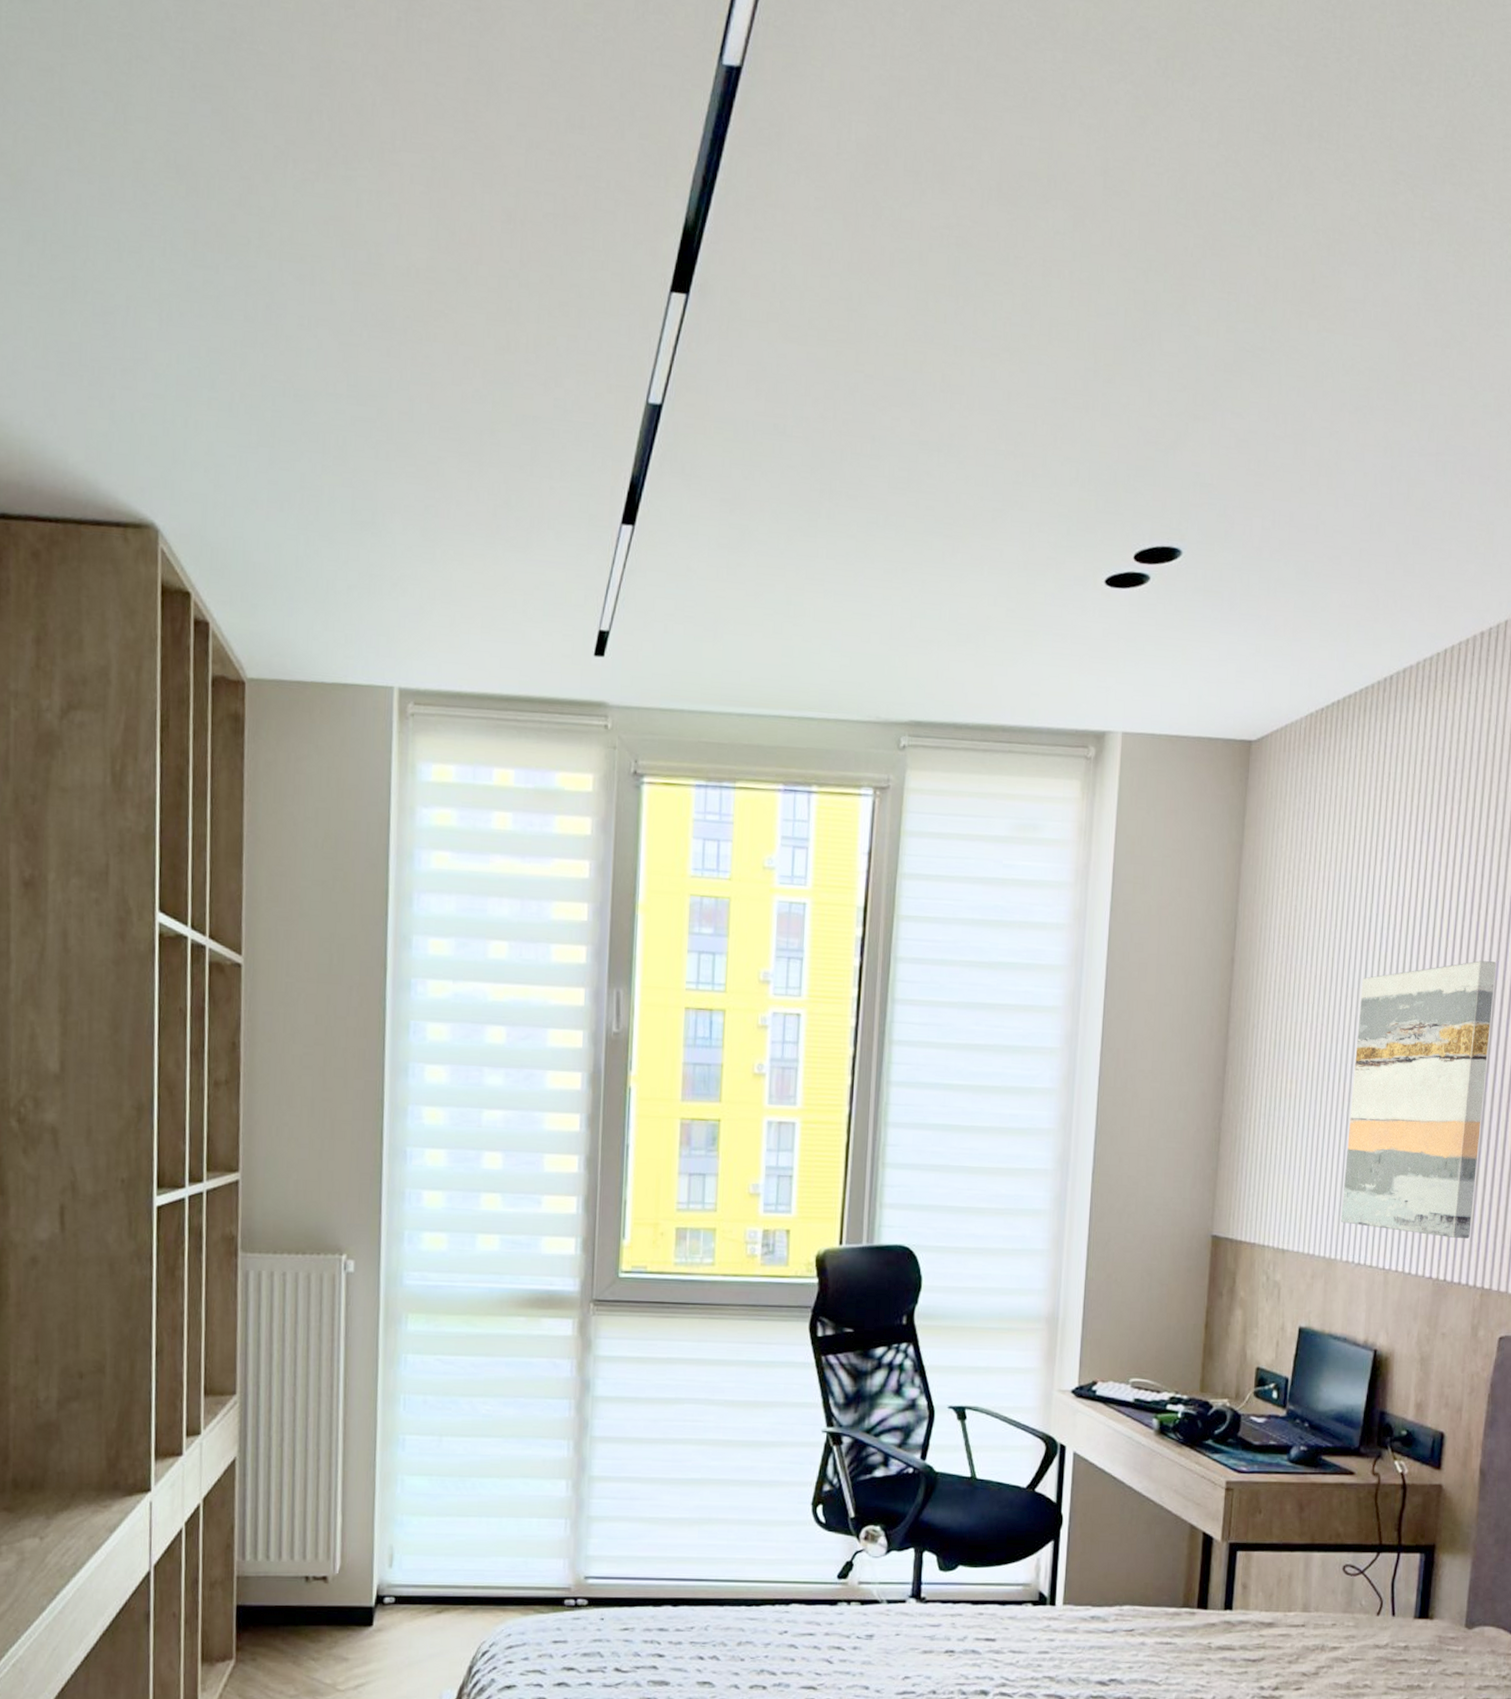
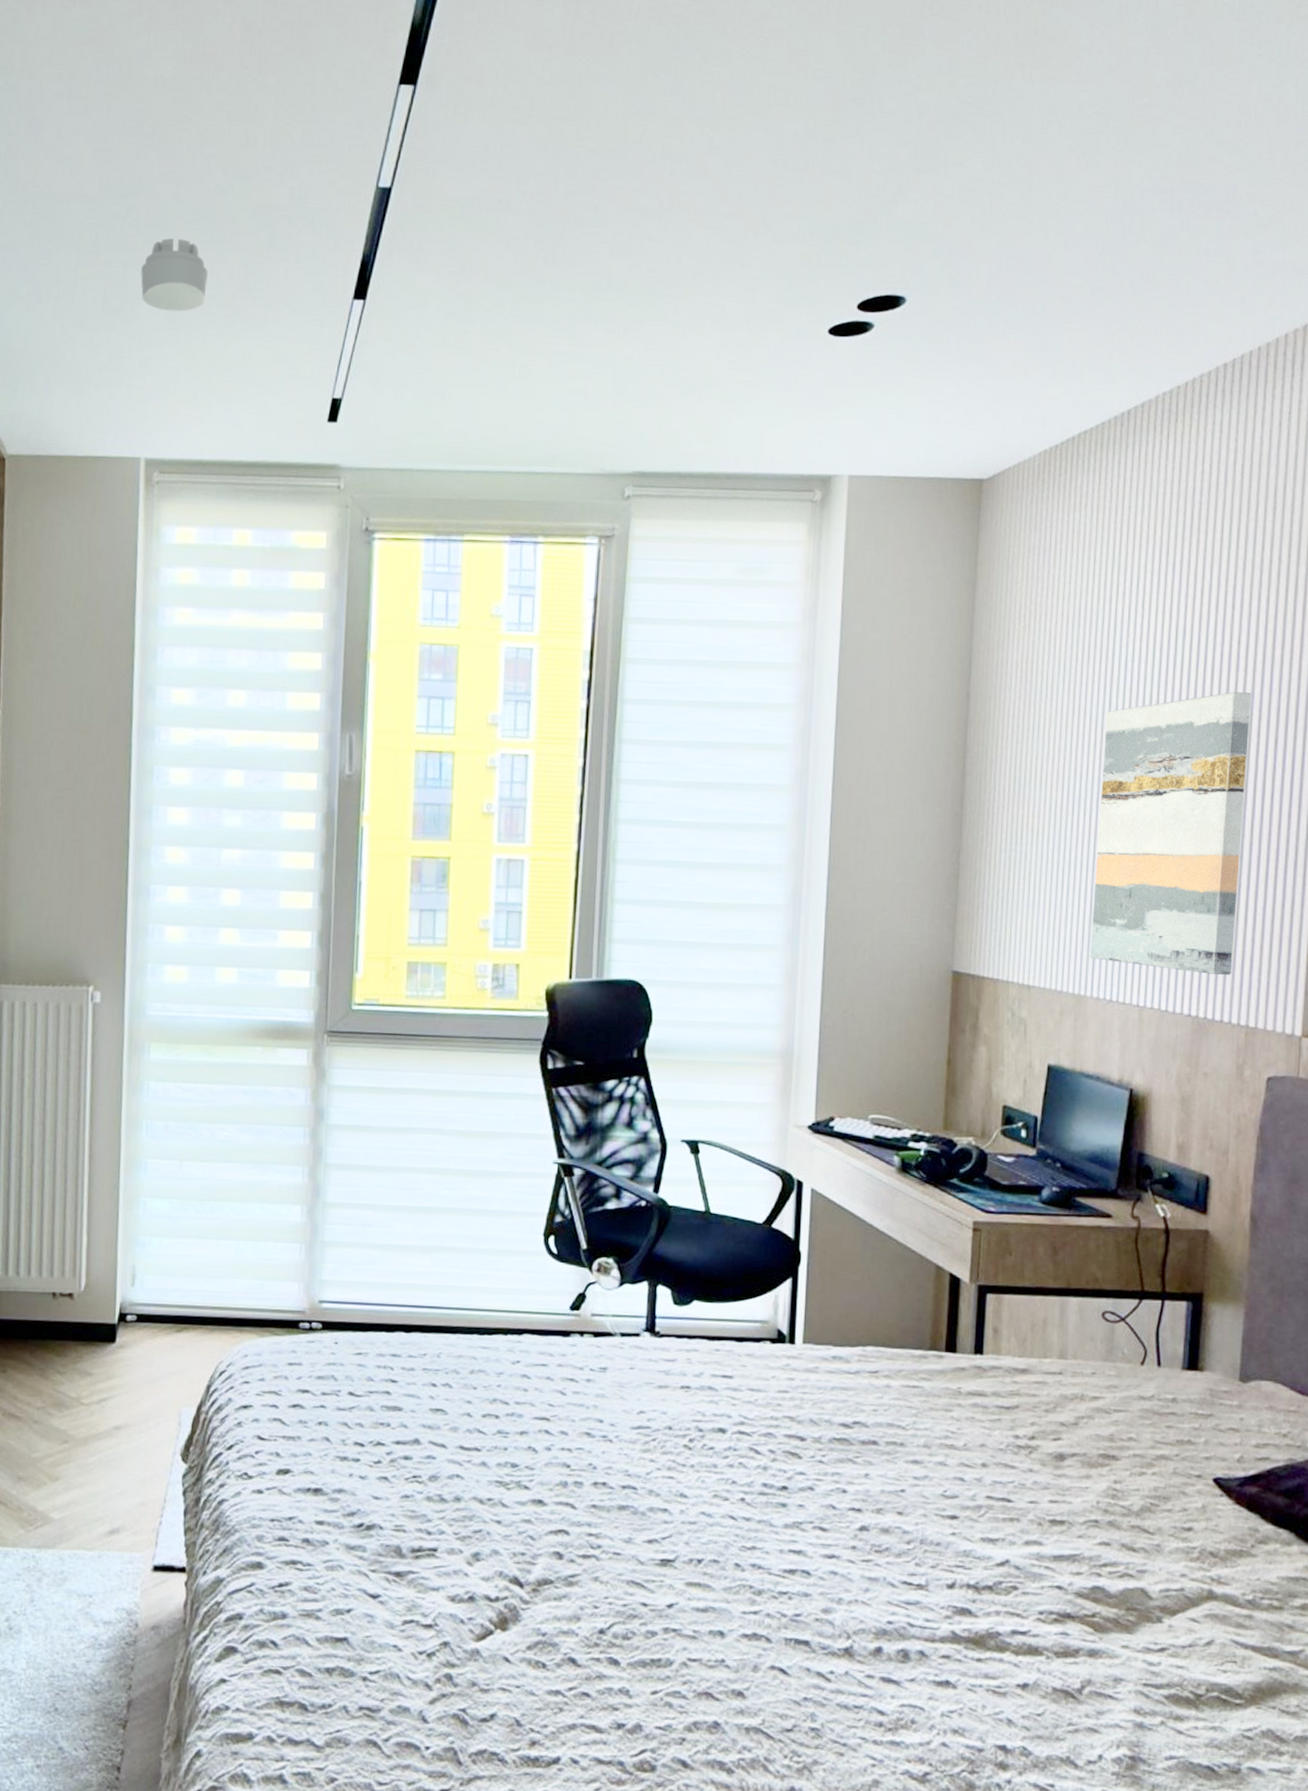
smoke detector: none [393,447,466,529] -> present [141,238,208,312]

